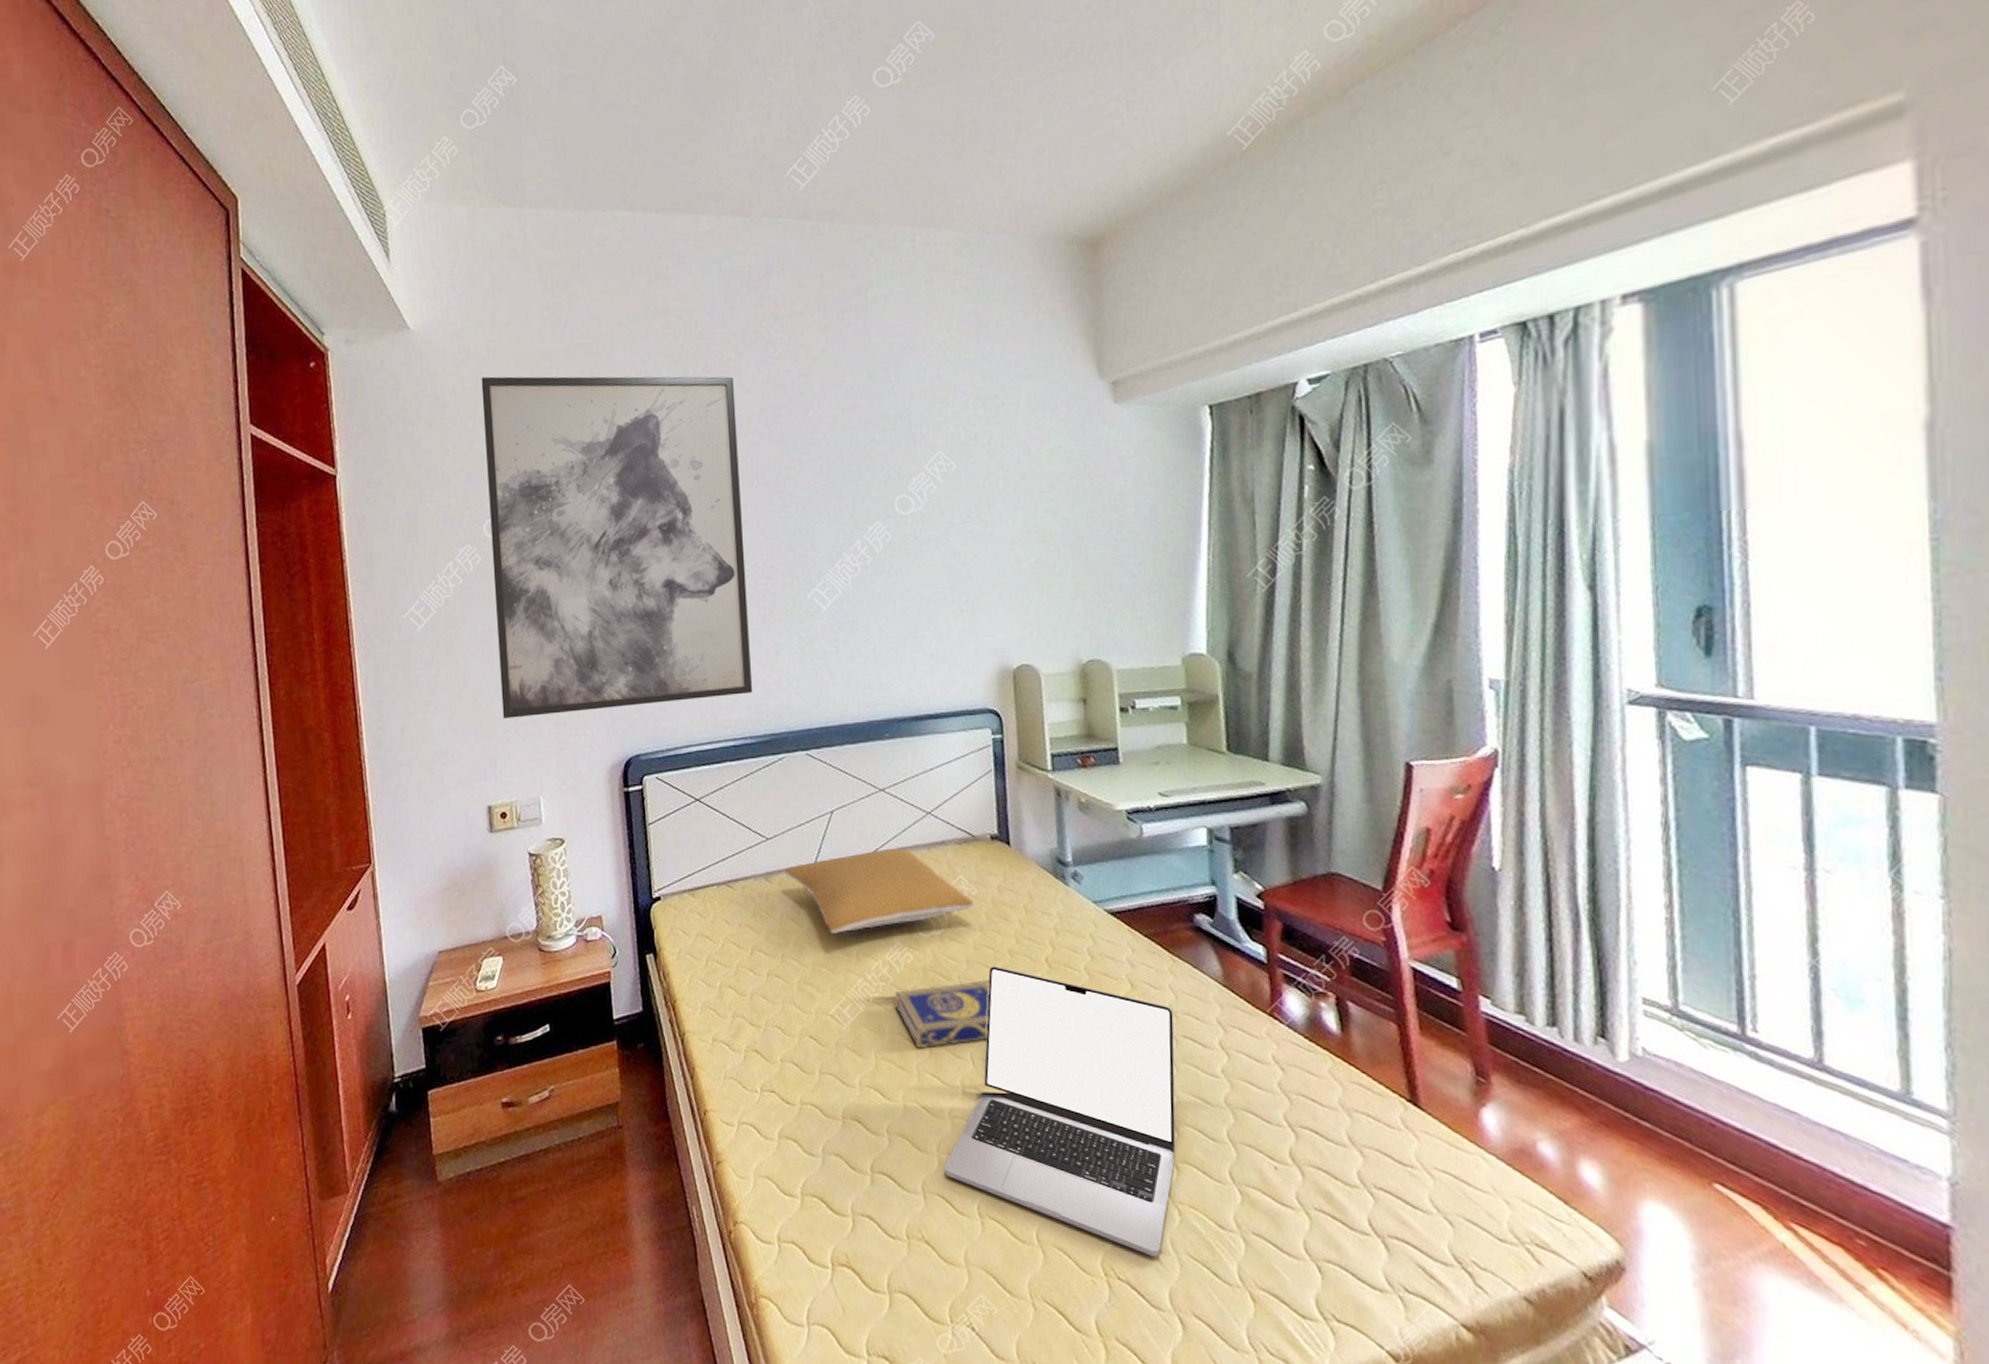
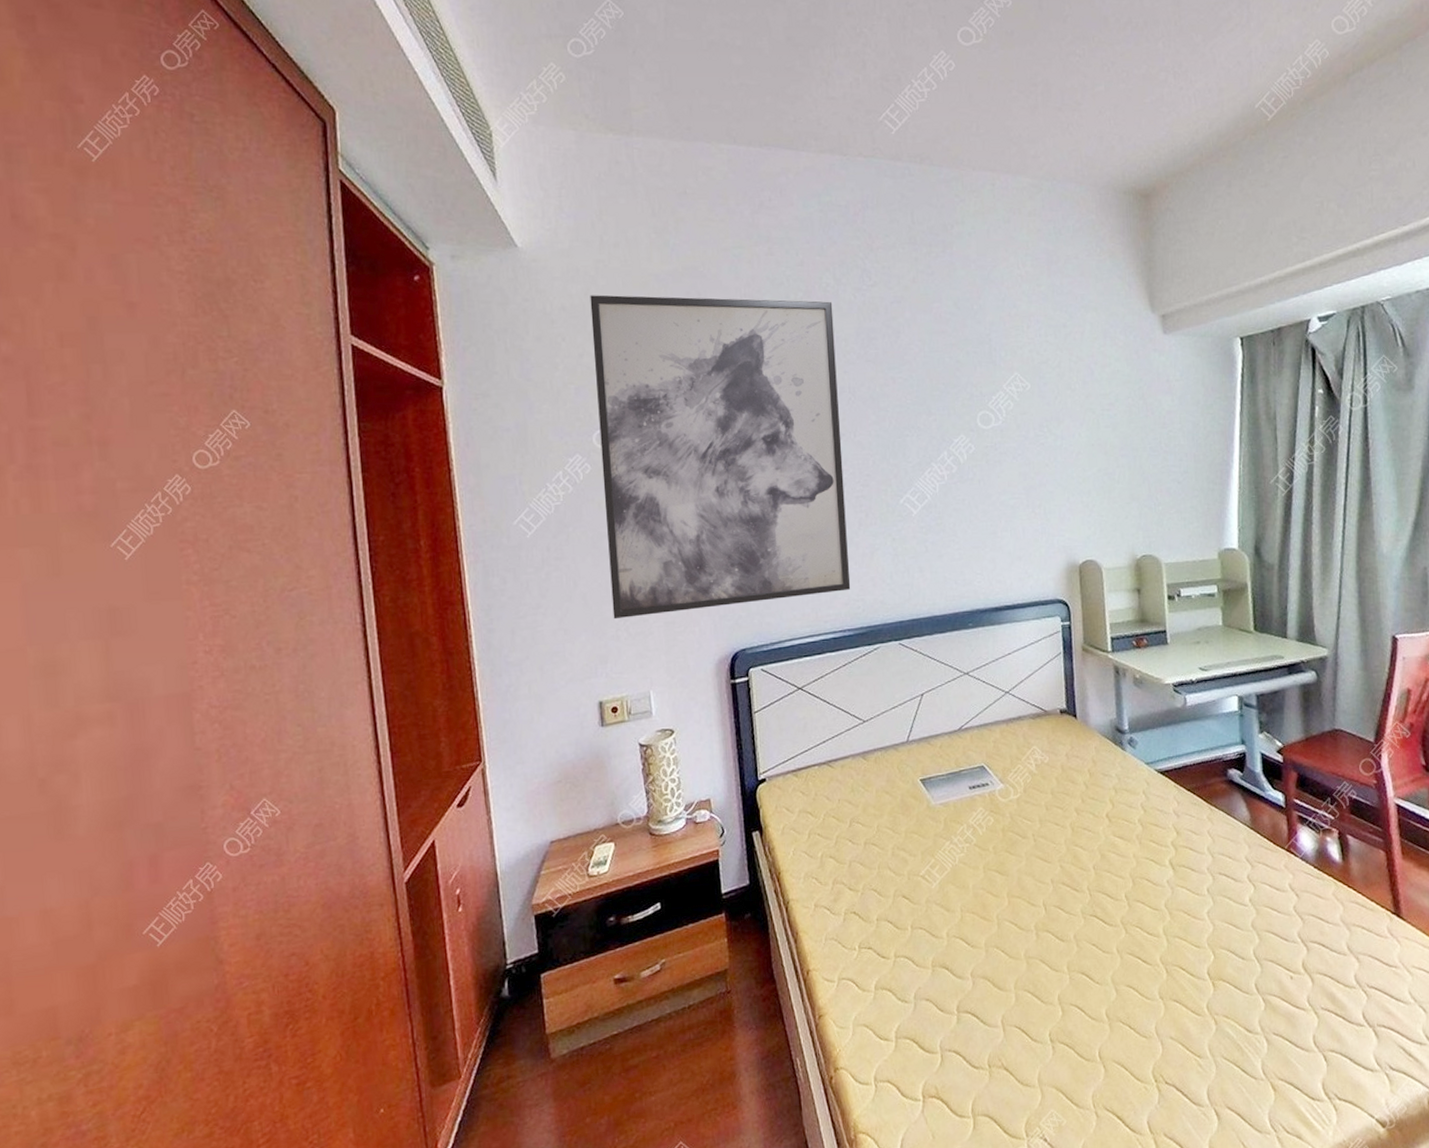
pillow: present [785,848,974,935] -> none [880,724,1046,804]
book: present [896,981,990,1049] -> none [978,837,1060,900]
laptop: present [944,966,1176,1257] -> none [1020,824,1213,1062]

